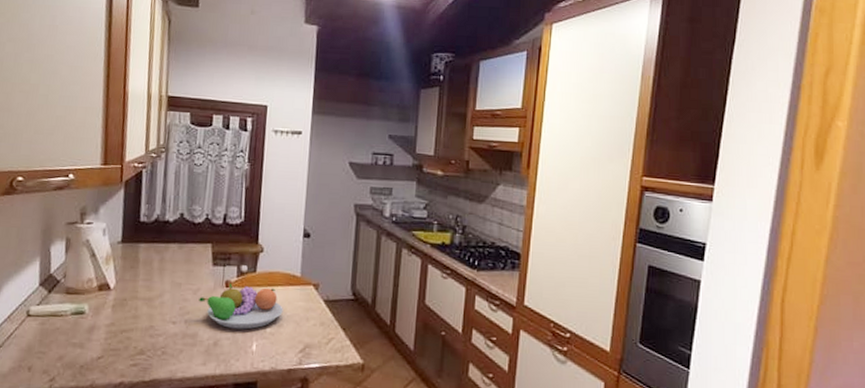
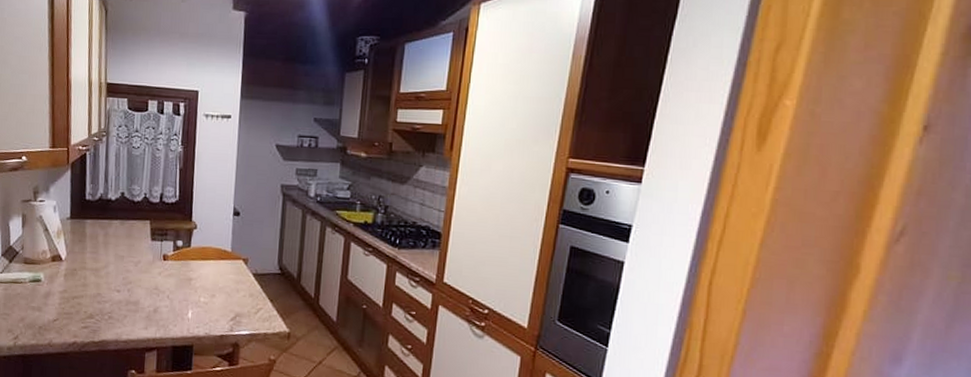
fruit bowl: present [199,283,283,330] -> none [140,257,216,299]

